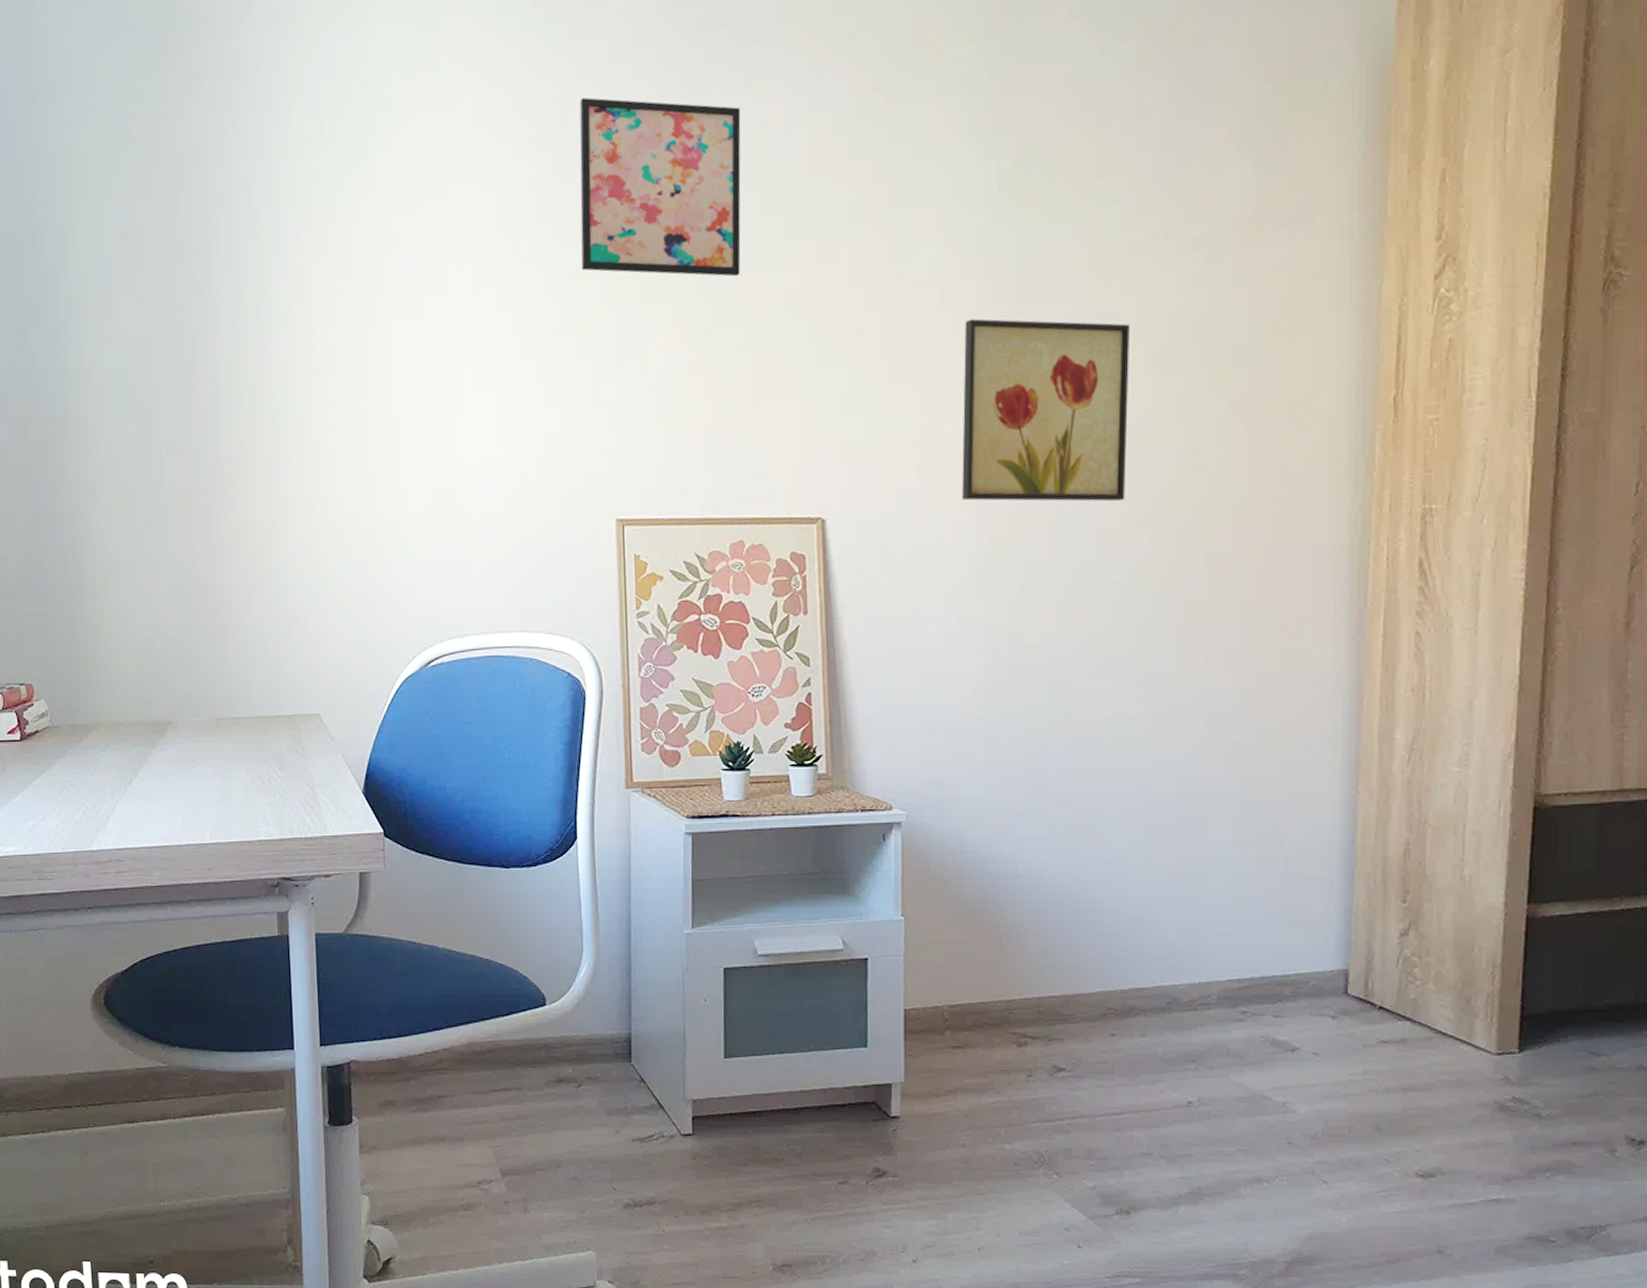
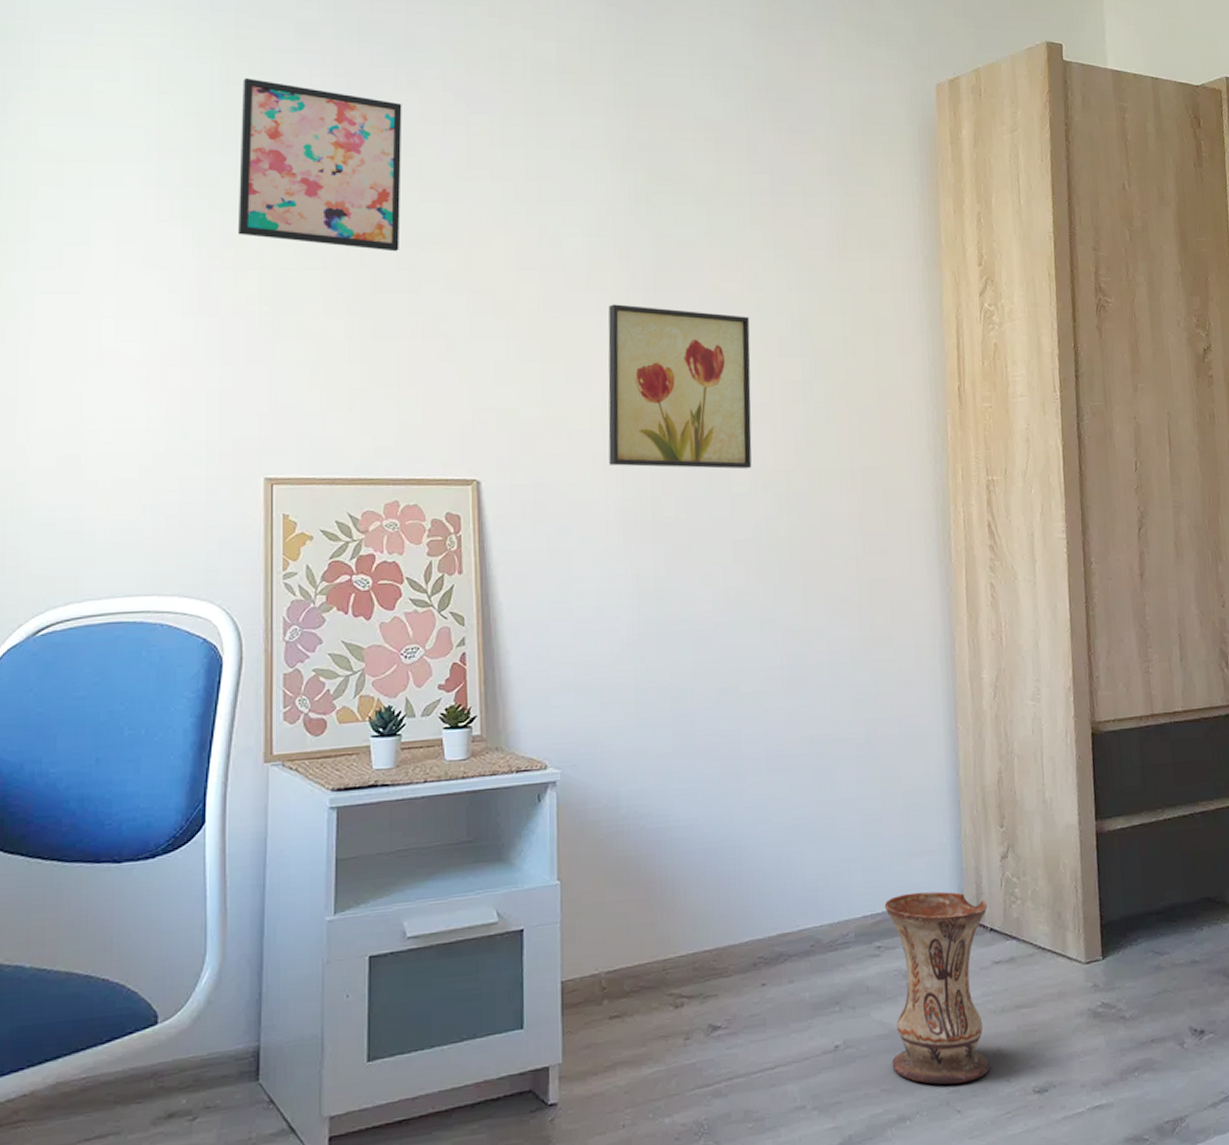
vase: none [1251,961,1378,1155] -> present [884,891,990,1085]

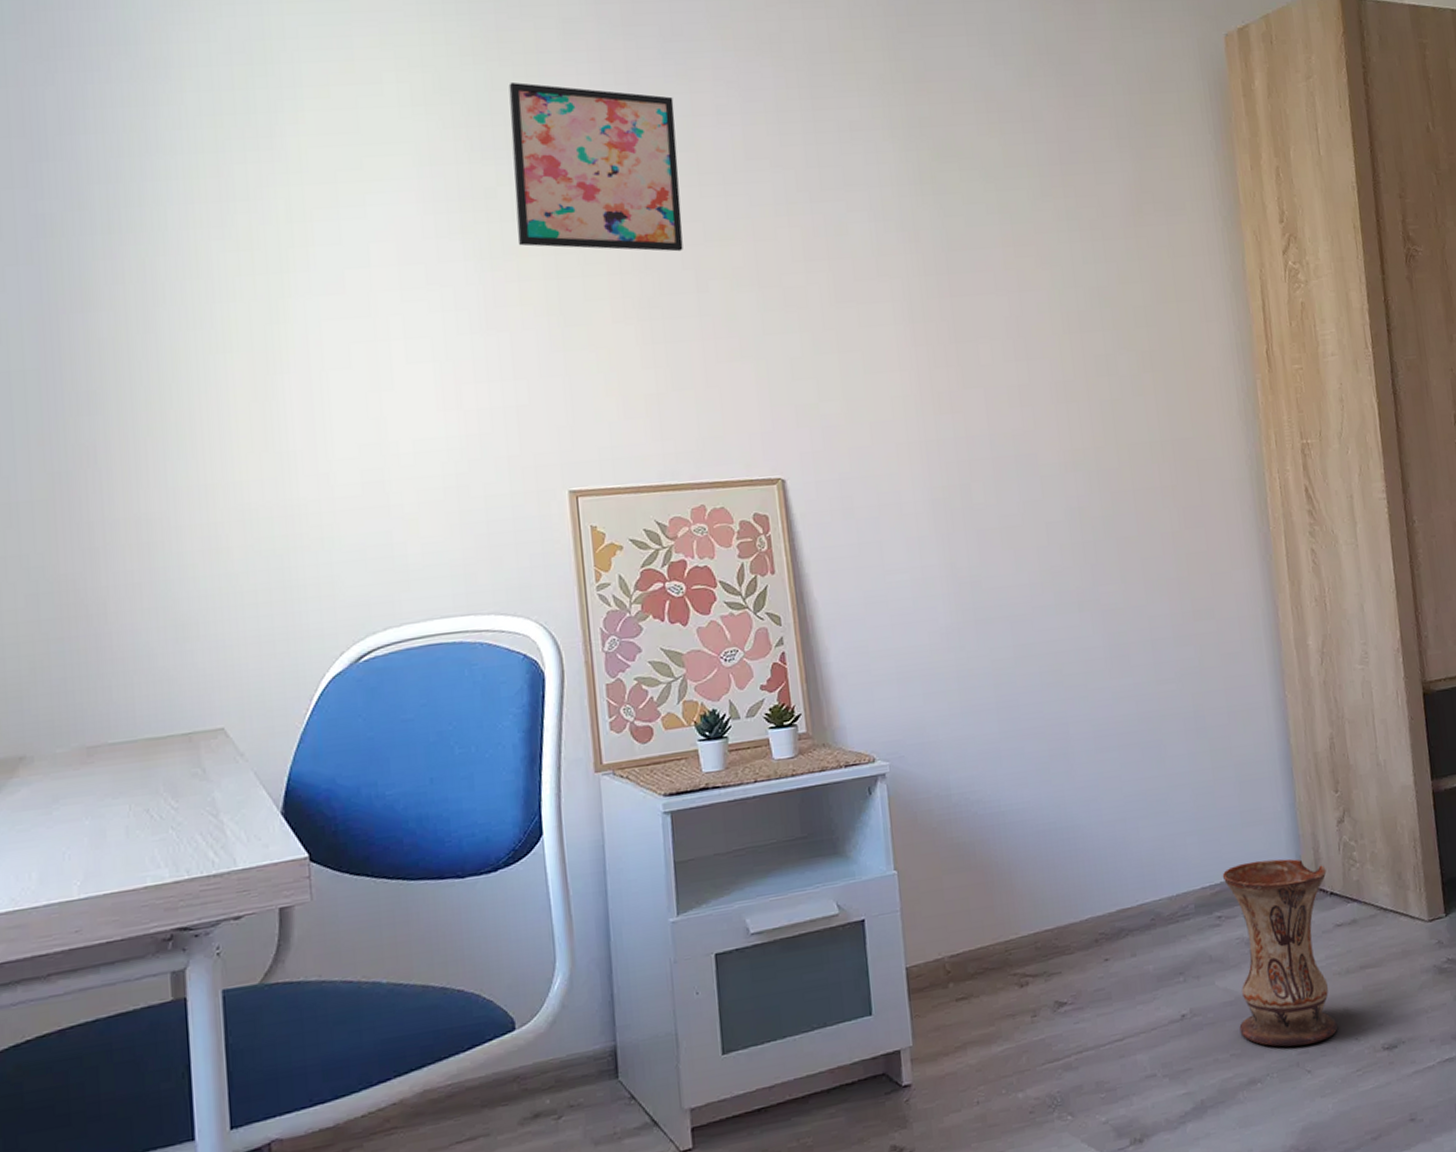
wall art: present [608,304,752,469] -> none [901,289,1059,455]

